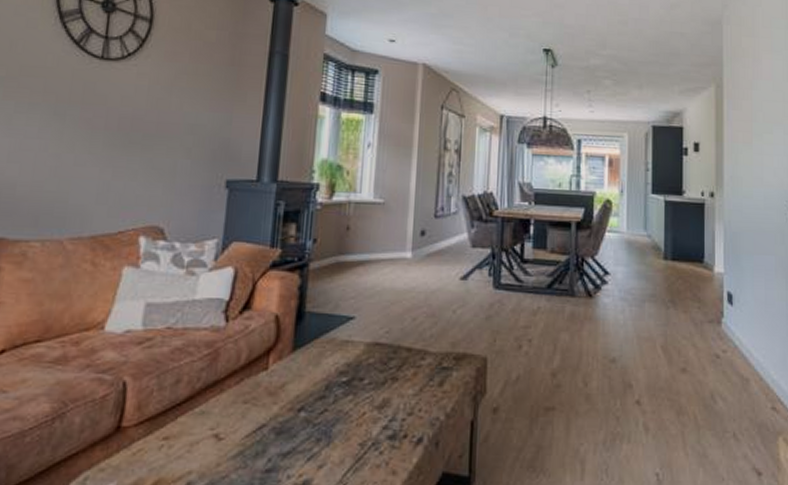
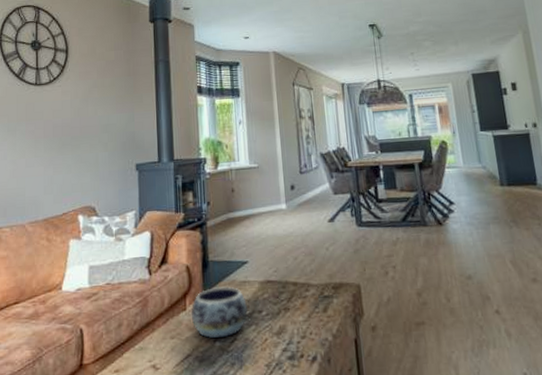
decorative bowl: none [273,345,347,408] -> present [191,286,249,339]

